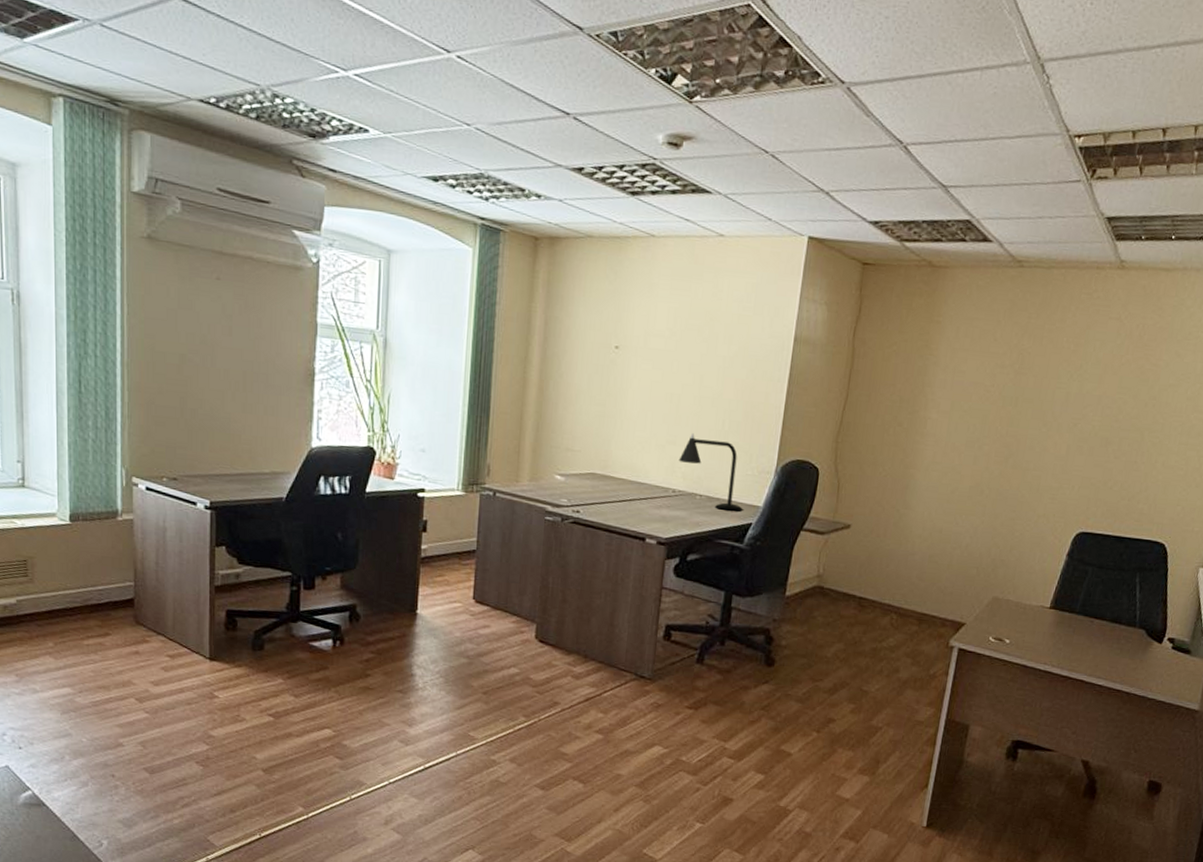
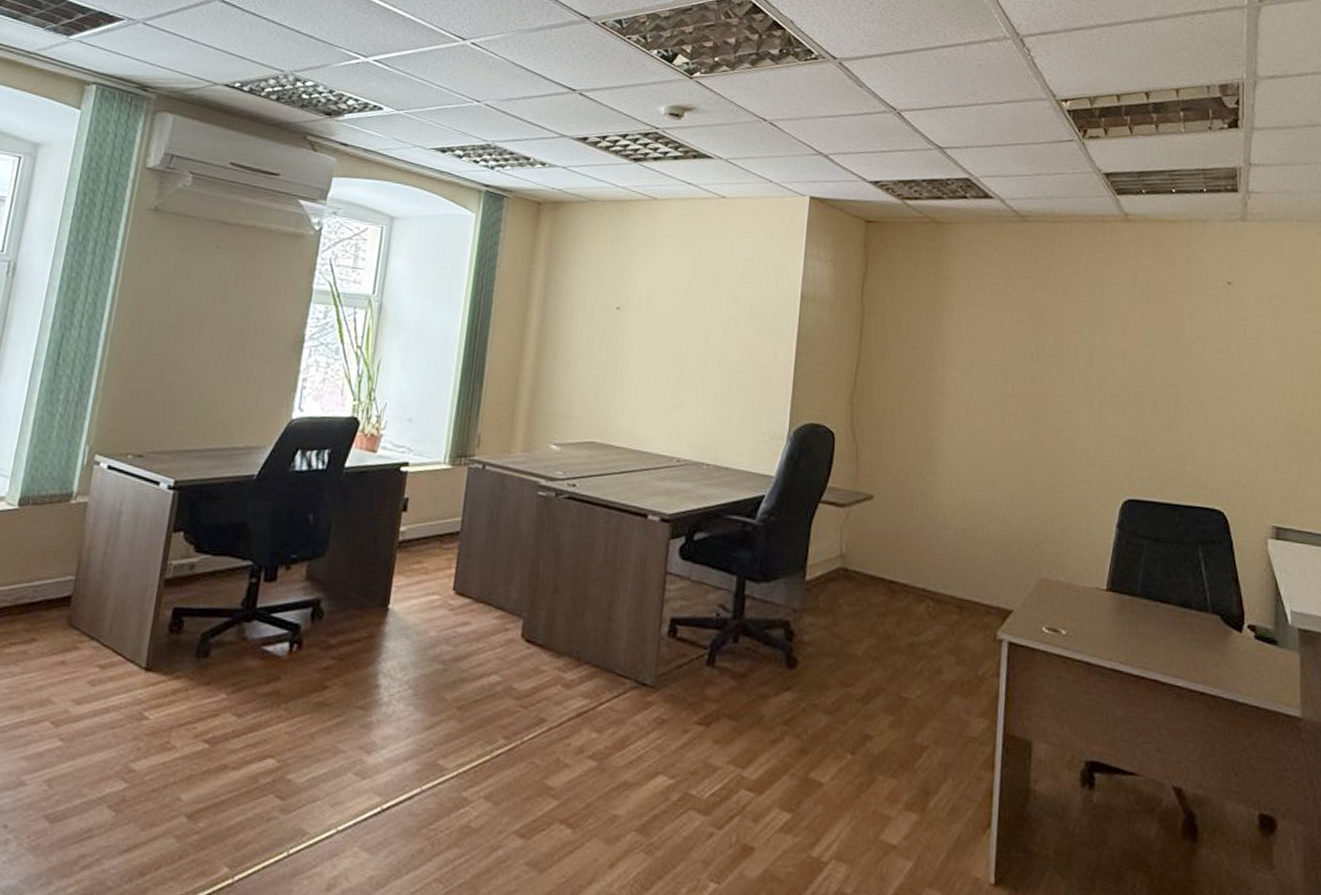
desk lamp: present [678,433,743,512] -> none [683,396,754,483]

